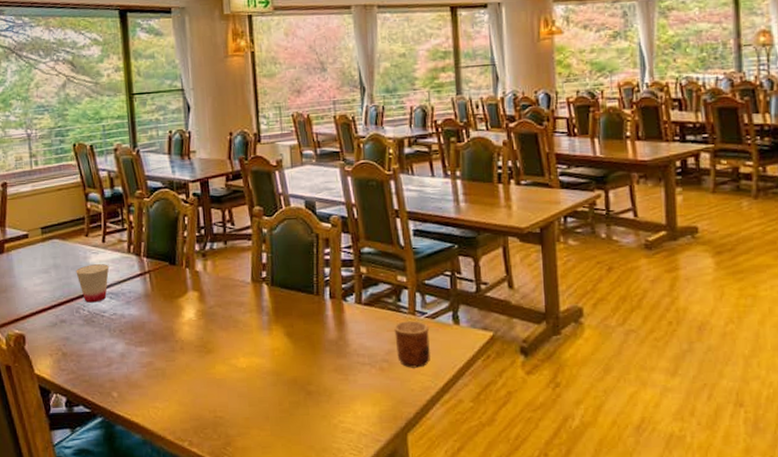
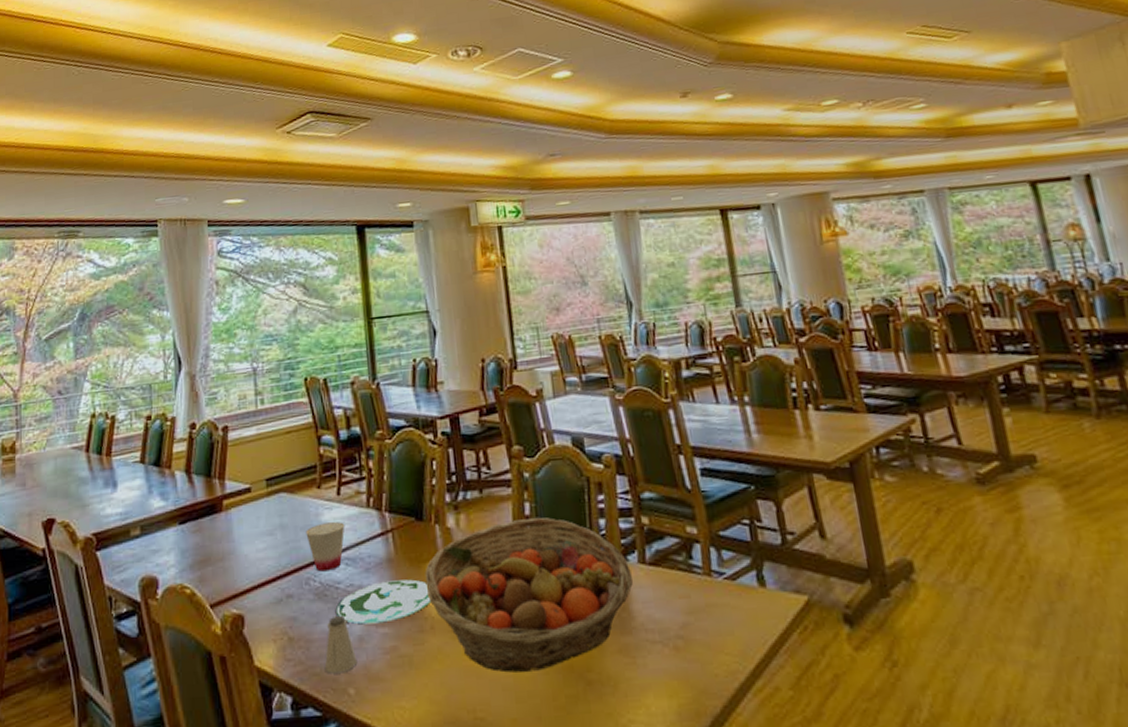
saltshaker: none [92,337,120,381] -> present [324,615,358,674]
plate: none [101,311,182,344] -> present [335,579,432,624]
fruit basket: none [176,265,351,384] -> present [425,517,634,673]
cup: present [394,321,430,368] -> none [687,583,735,646]

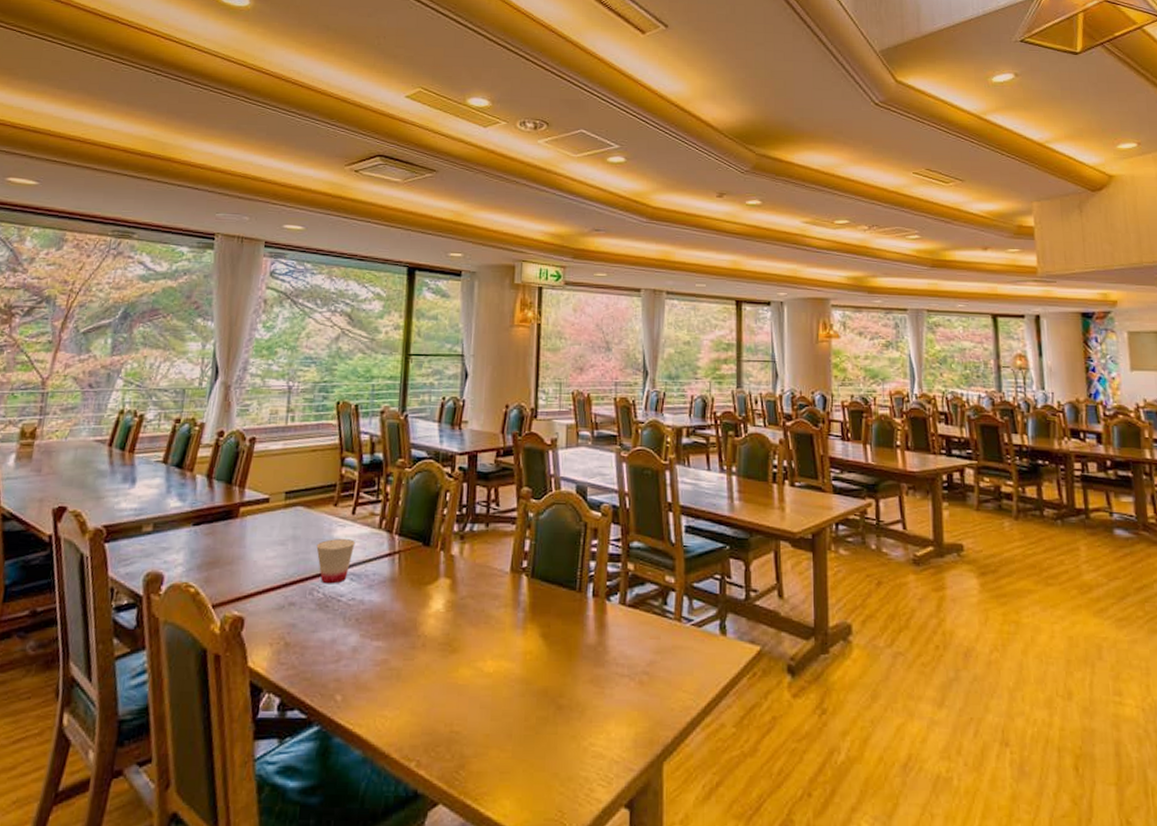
saltshaker: present [324,615,358,674] -> none [315,626,349,680]
plate: present [335,579,432,624] -> none [334,598,427,637]
fruit basket: present [425,517,634,673] -> none [423,554,613,693]

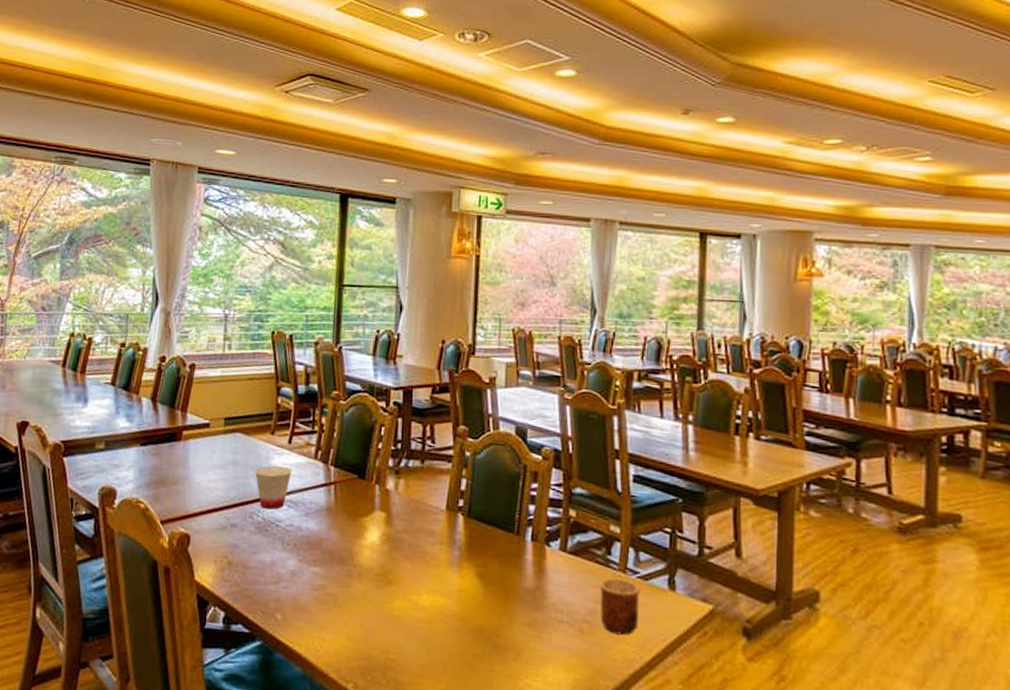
cup: none [658,628,695,684] -> present [600,578,641,635]

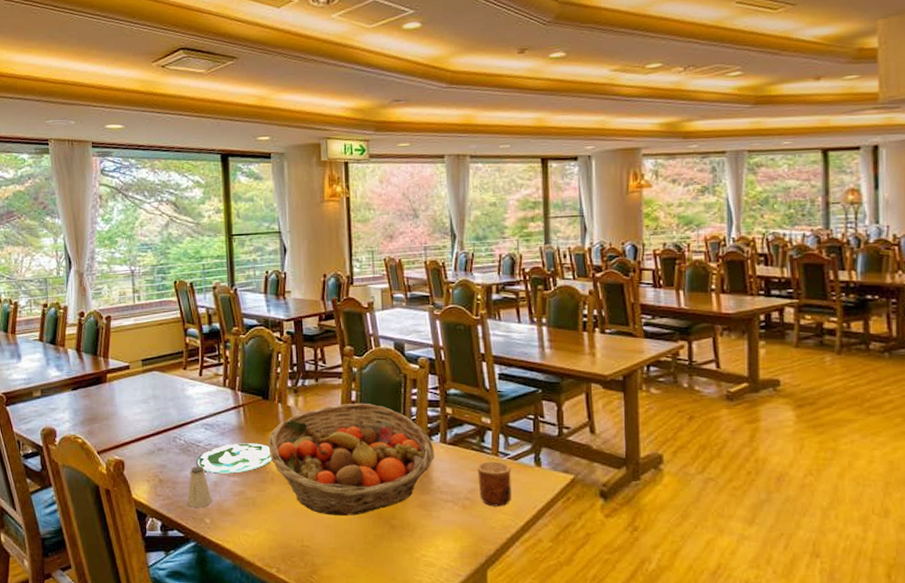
cup: present [255,466,292,510] -> none [173,396,206,433]
saltshaker: none [257,549,288,600] -> present [187,466,213,507]
plate: none [273,527,362,563] -> present [196,443,273,474]
fruit basket: none [359,493,552,628] -> present [268,402,435,516]

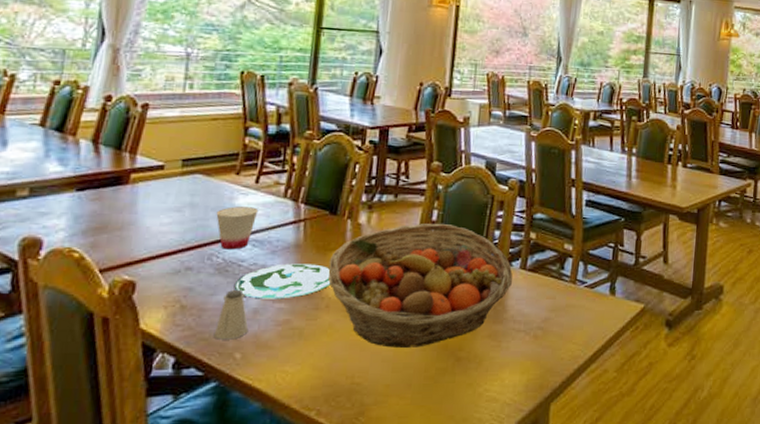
cup: none [173,396,206,433] -> present [216,206,259,250]
cup: present [477,461,512,507] -> none [552,289,587,337]

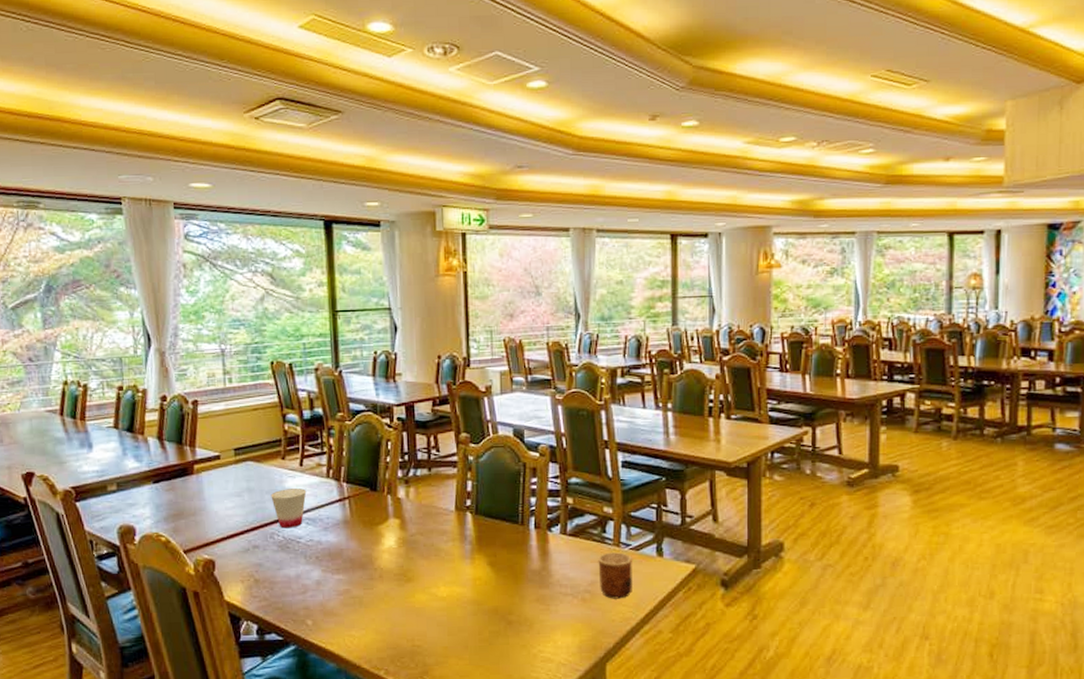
saltshaker: present [213,289,249,340] -> none [286,563,315,609]
plate: present [234,263,331,299] -> none [296,538,381,572]
fruit basket: present [328,223,513,348] -> none [376,493,555,613]
cup: none [552,289,587,337] -> present [598,552,633,599]

